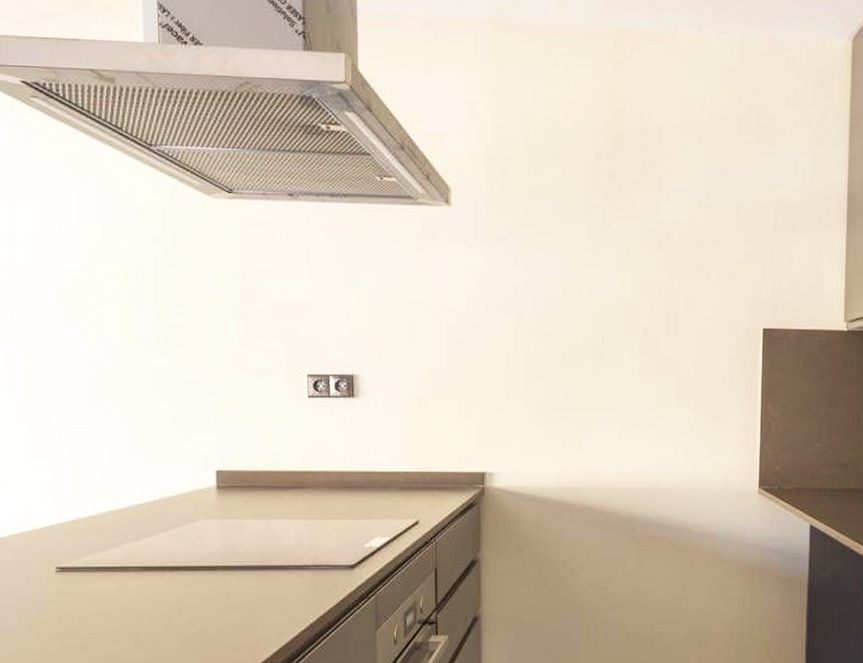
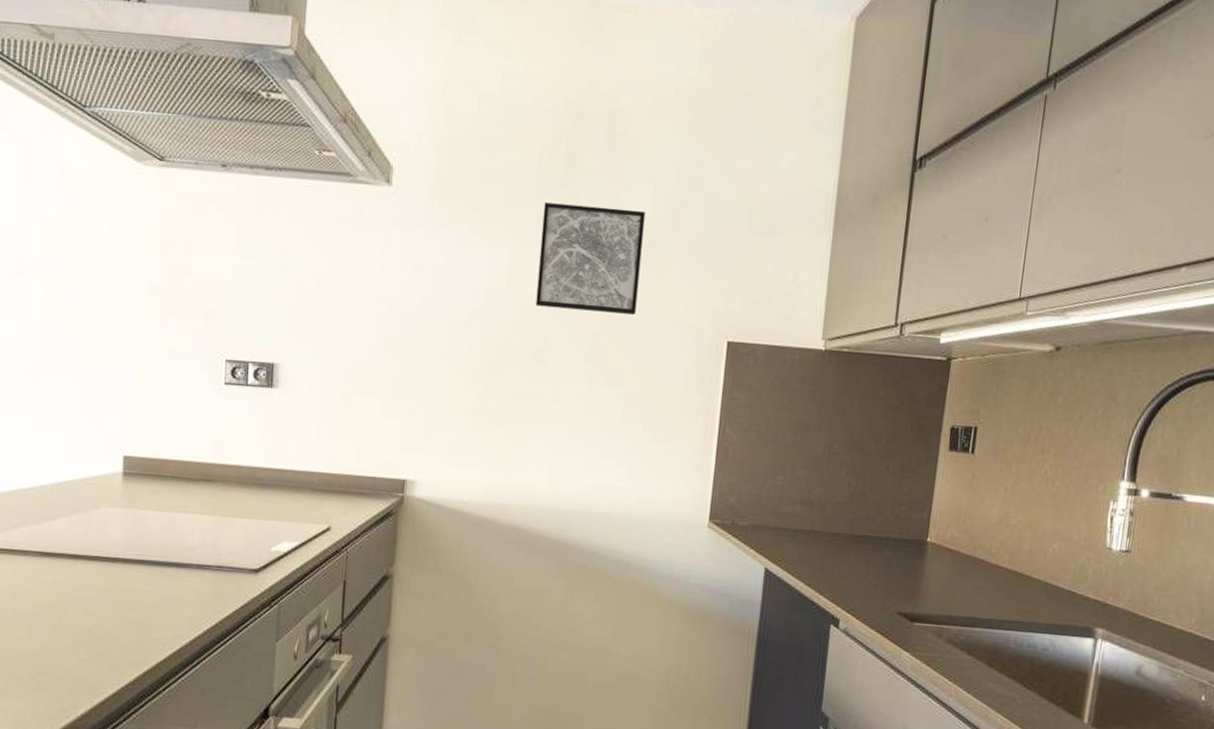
wall art: none [591,214,682,310] -> present [535,202,645,315]

